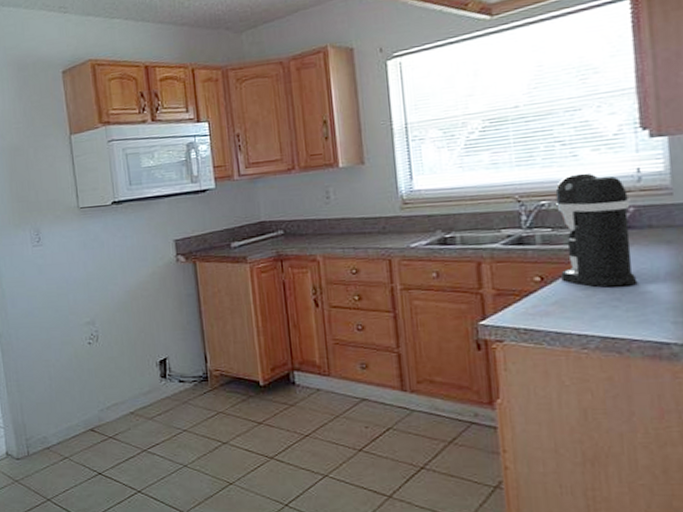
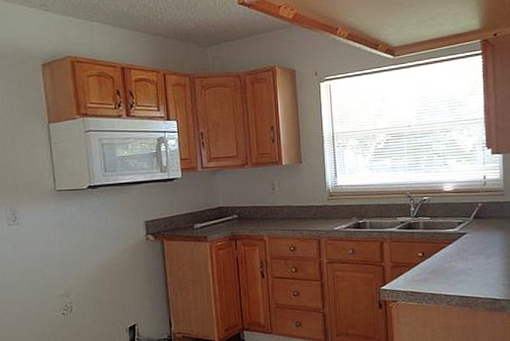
coffee maker: present [555,172,638,288] -> none [433,177,482,261]

